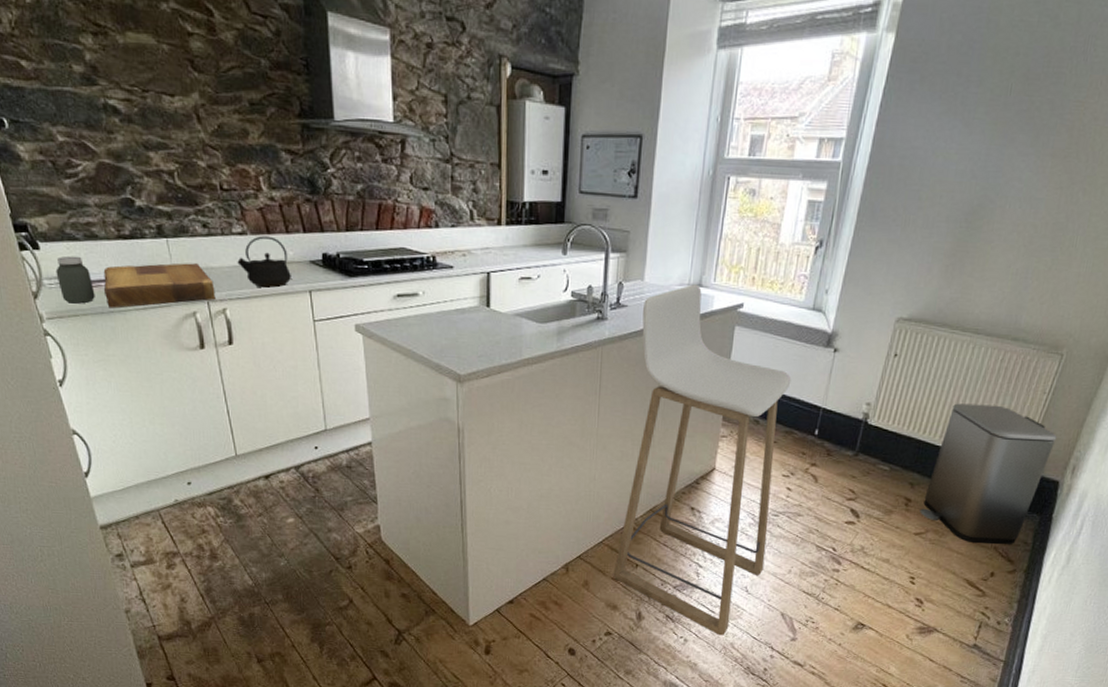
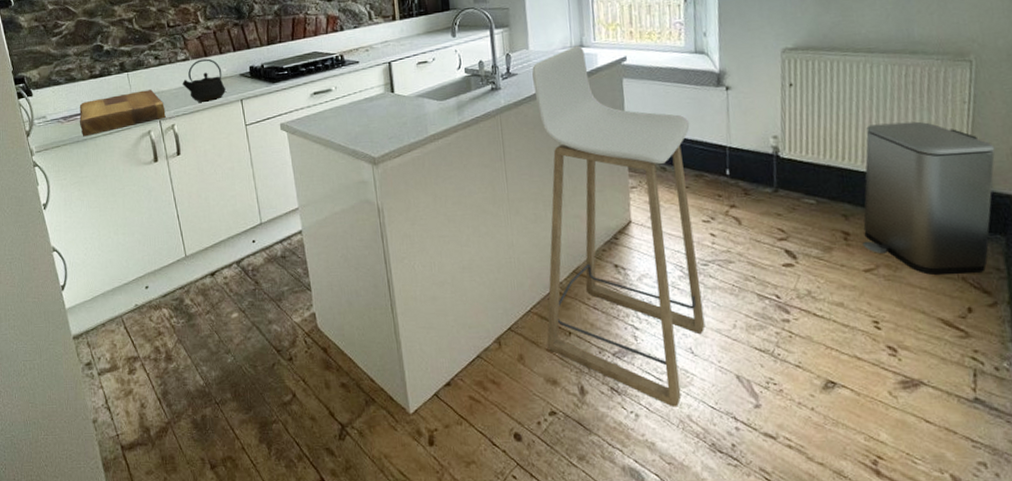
jar: present [55,255,95,304] -> none [44,97,73,137]

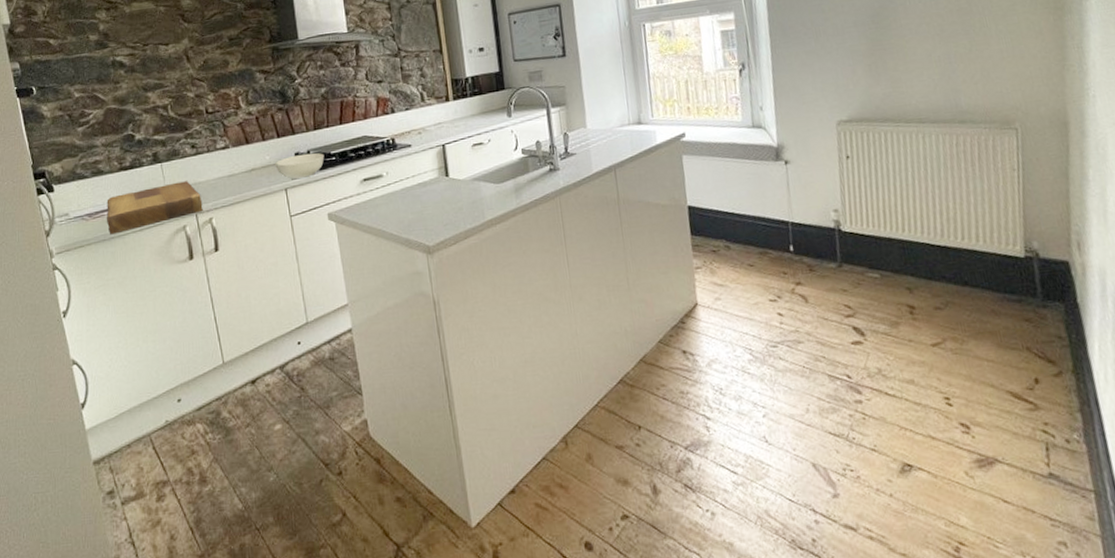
kettle: present [182,58,226,102] -> none [221,146,269,193]
bowl: none [231,66,277,92] -> present [275,152,325,180]
bar stool: present [532,45,705,407] -> none [590,123,778,503]
pedal bin: present [862,121,995,275] -> none [923,190,1049,346]

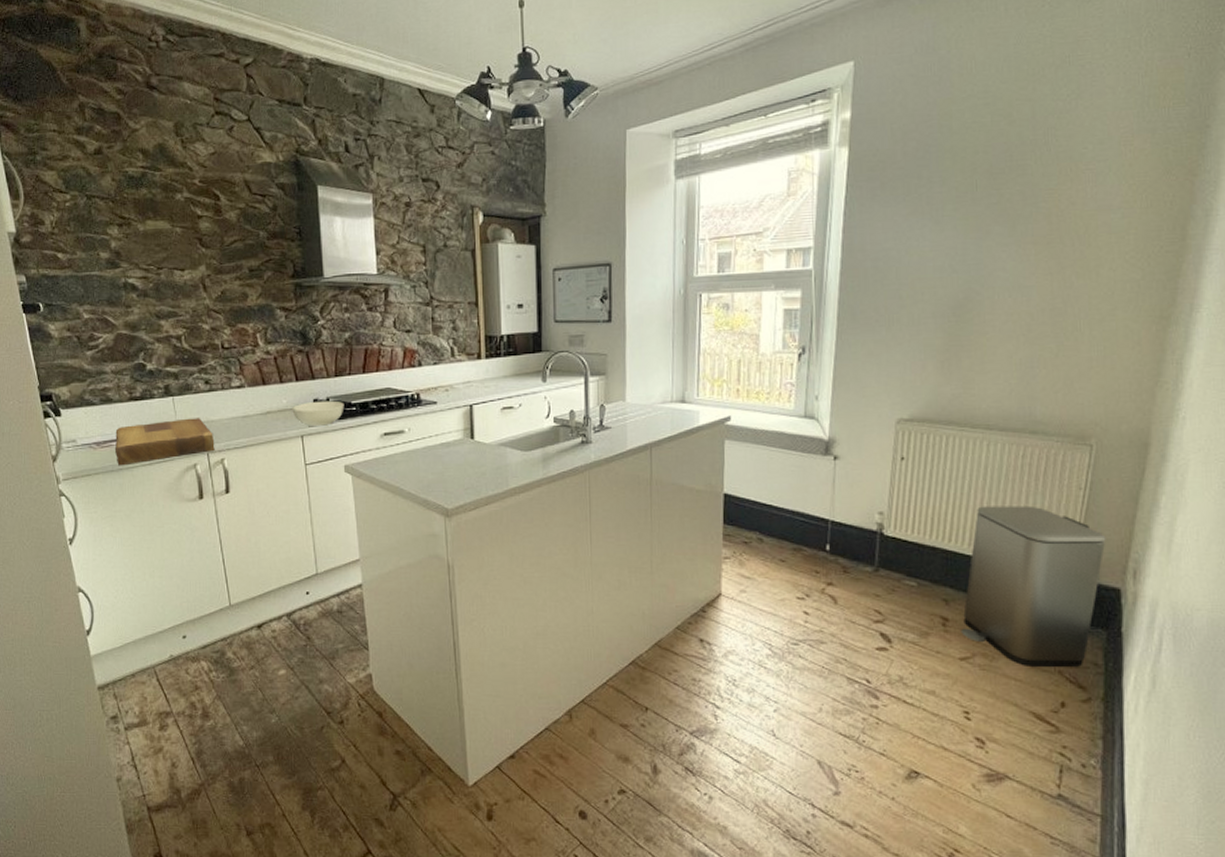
pedal bin: none [923,190,1049,346] -> present [961,505,1106,667]

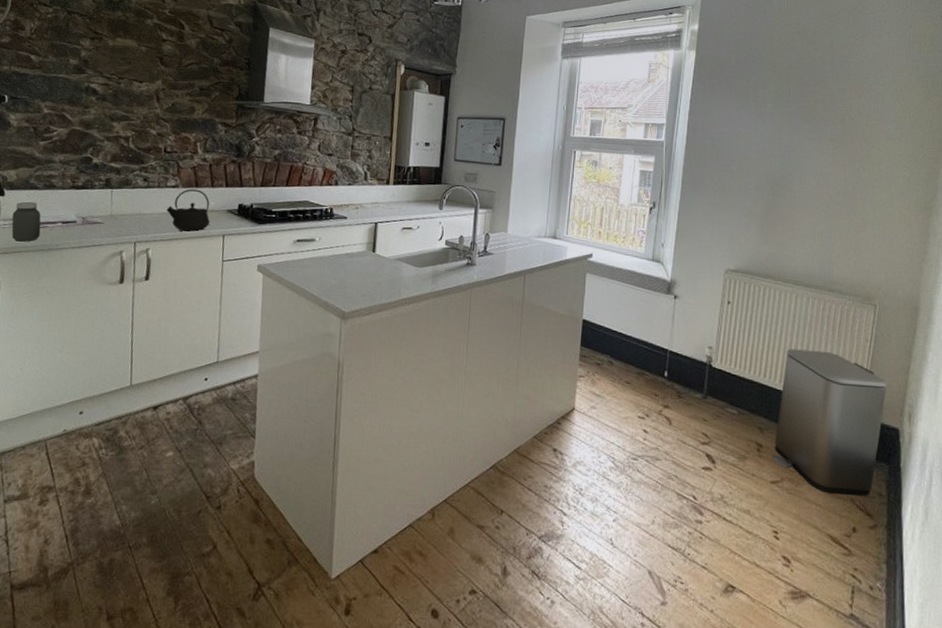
jar: none [73,419,107,464] -> present [11,201,41,242]
cutting board: present [115,418,215,466] -> none [48,209,143,247]
kettle: none [235,387,284,436] -> present [166,189,210,232]
bowl: present [292,400,345,427] -> none [218,206,266,229]

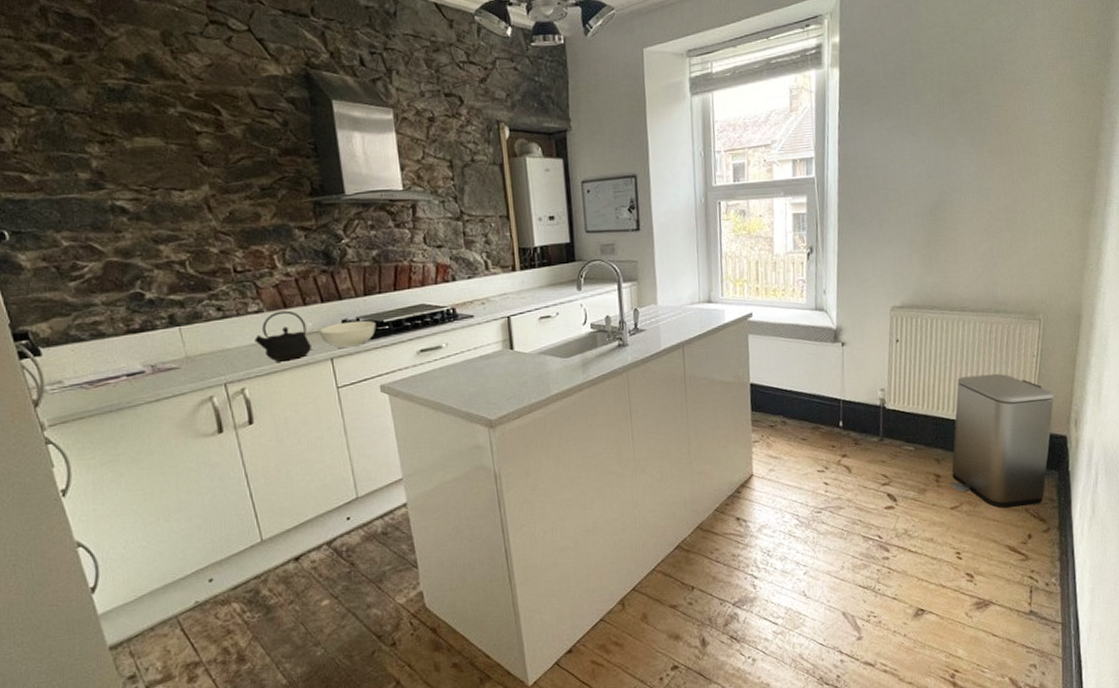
jar: present [11,201,41,242] -> none [59,356,103,407]
bowl: none [218,206,266,229] -> present [319,320,377,349]

